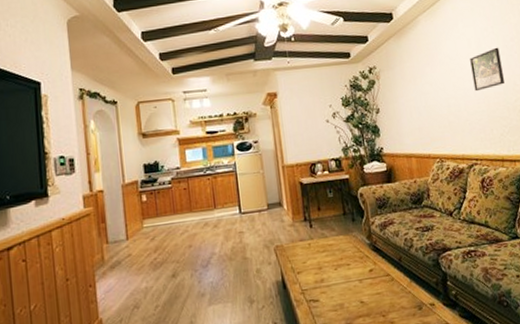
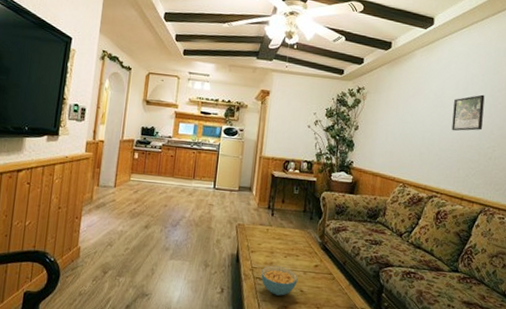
cereal bowl: none [313,280,355,315] -> present [261,265,298,296]

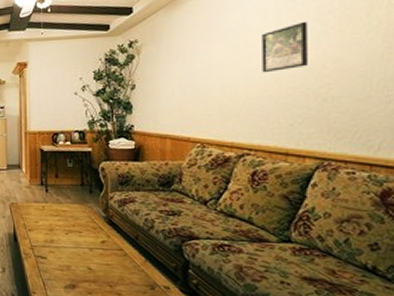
cereal bowl: present [261,265,298,296] -> none [42,243,84,274]

